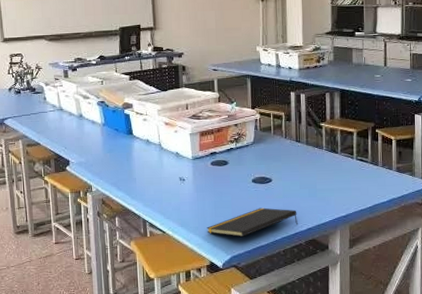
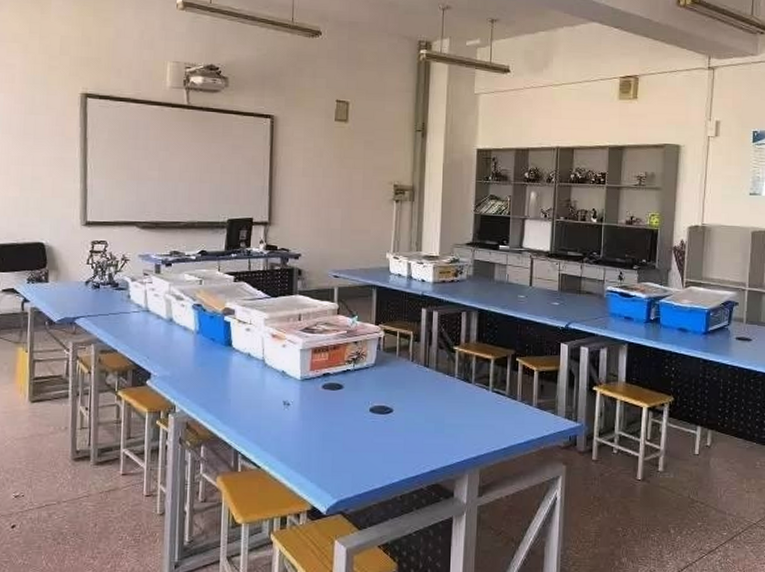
notepad: present [207,207,298,237] -> none [311,443,420,477]

